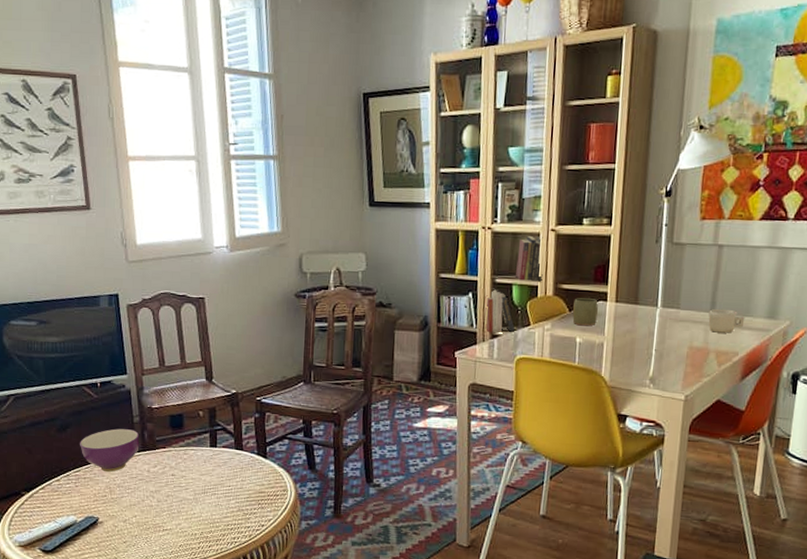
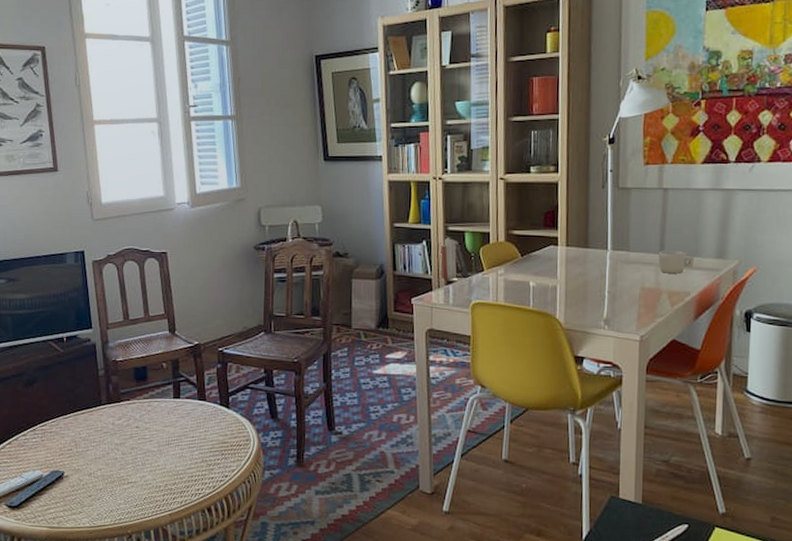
bowl: present [79,428,140,472] -> none [45,382,105,425]
books: present [516,236,543,282] -> none [468,185,494,228]
mug: present [572,298,598,326] -> none [525,243,549,270]

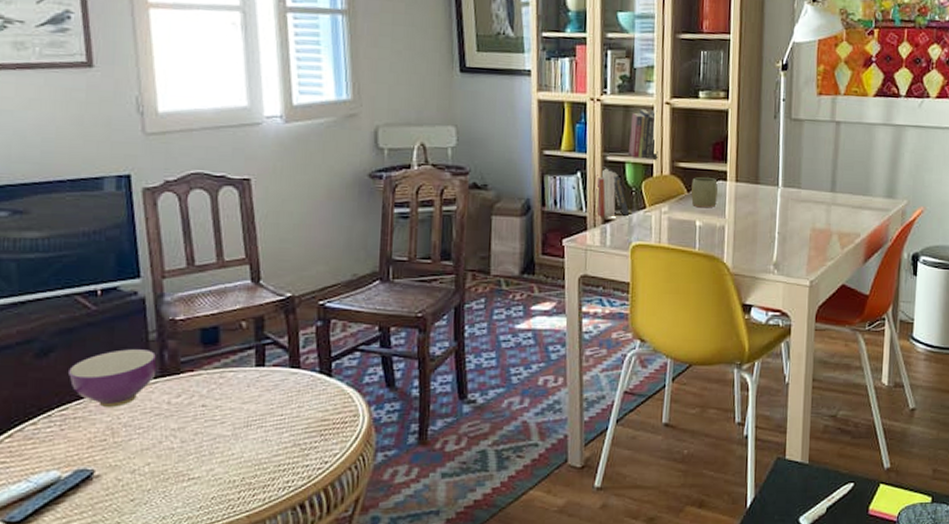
bowl: none [45,382,105,425] -> present [67,349,157,407]
books: none [468,185,494,228] -> present [629,109,658,160]
mug: none [525,243,549,270] -> present [691,177,718,208]
cup: present [658,250,694,274] -> none [829,188,865,214]

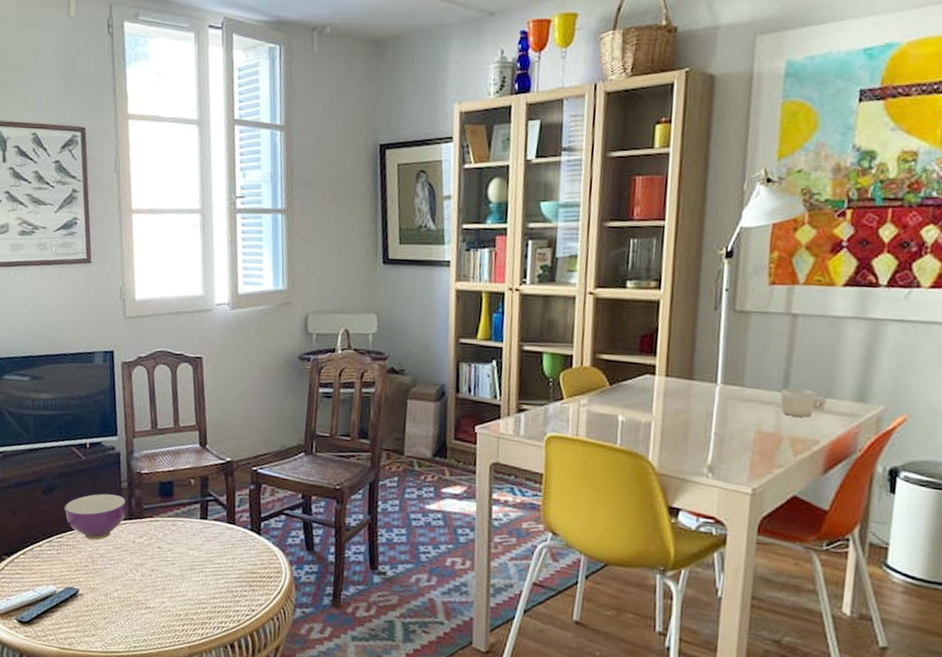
books: present [595,166,629,218] -> none [511,356,545,407]
books: present [629,109,658,160] -> none [547,299,580,351]
mug: present [691,177,718,208] -> none [613,370,645,403]
cup: none [829,188,865,214] -> present [780,387,827,417]

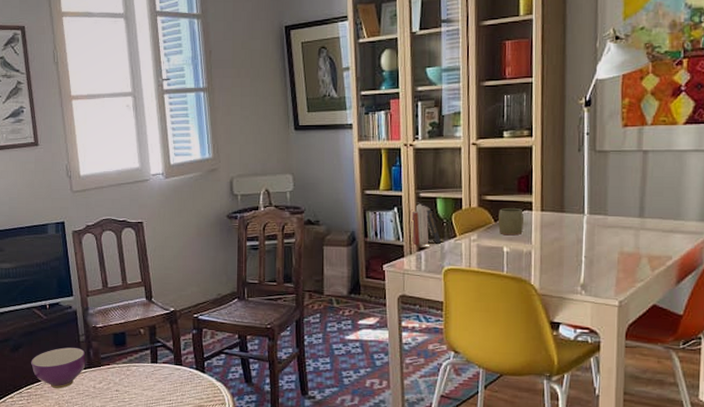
books: none [511,356,545,407] -> present [410,202,441,246]
mug: none [613,370,645,403] -> present [498,208,524,236]
cup: present [780,387,827,417] -> none [638,213,676,238]

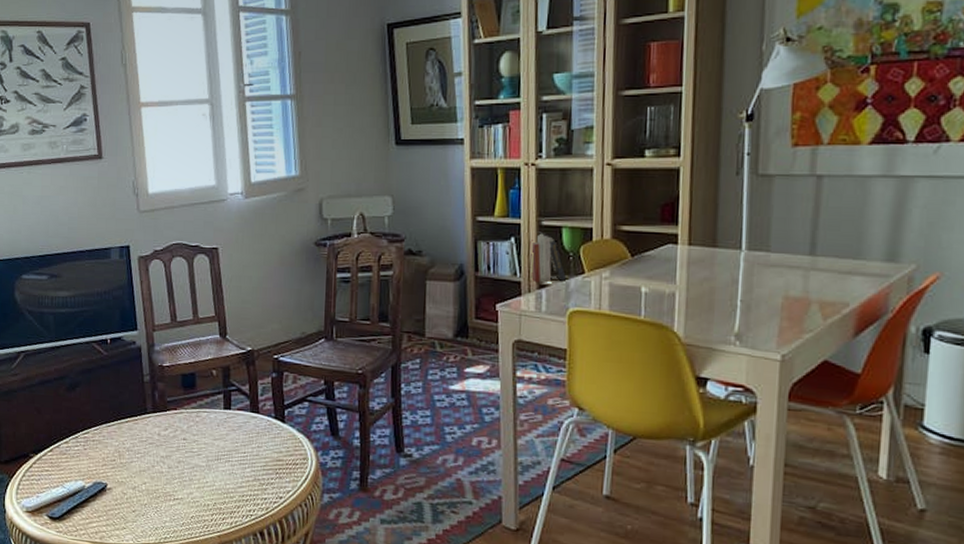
bowl: present [30,347,86,388] -> none [88,388,150,434]
mug: present [498,208,524,236] -> none [636,241,667,274]

